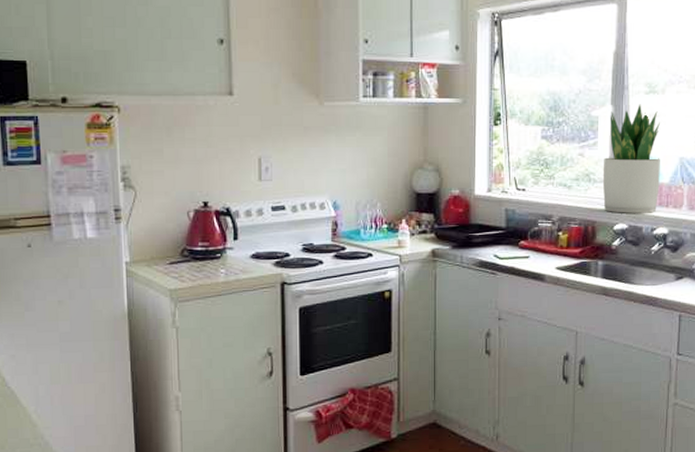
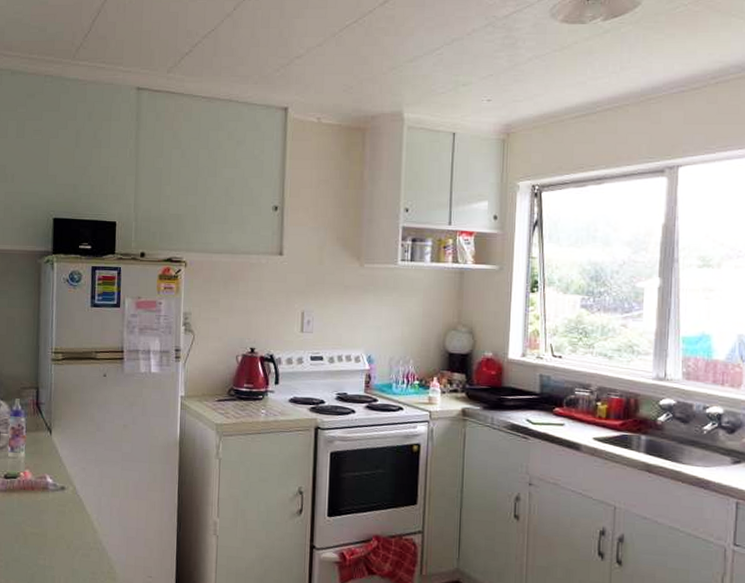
planter: present [602,104,660,213] -> none [647,277,715,390]

